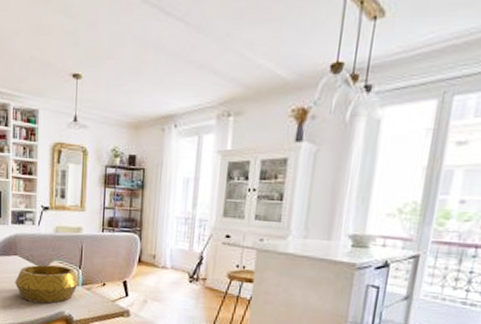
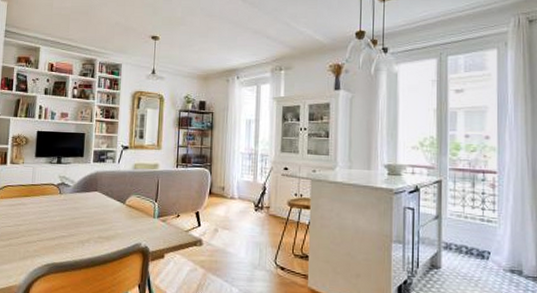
decorative bowl: present [15,264,79,303] -> none [94,199,155,236]

